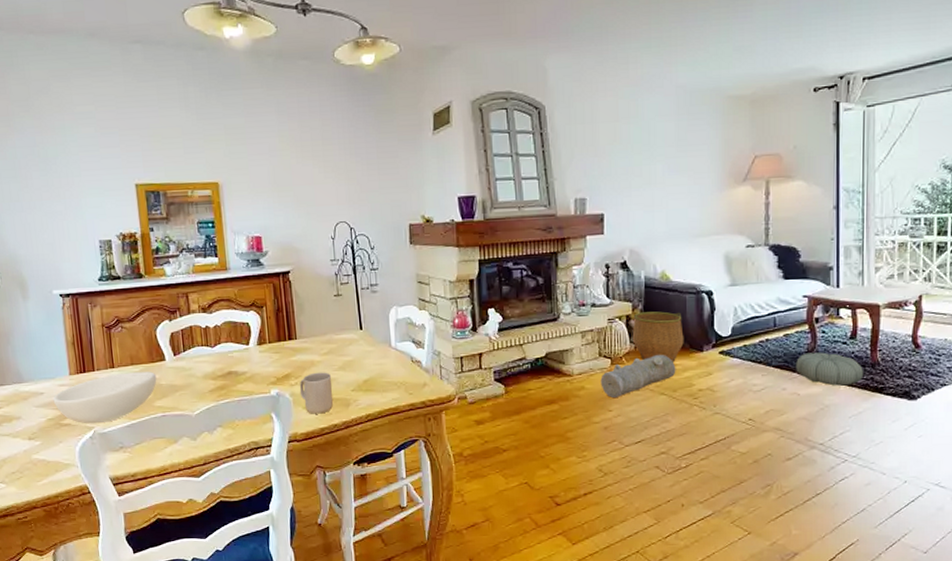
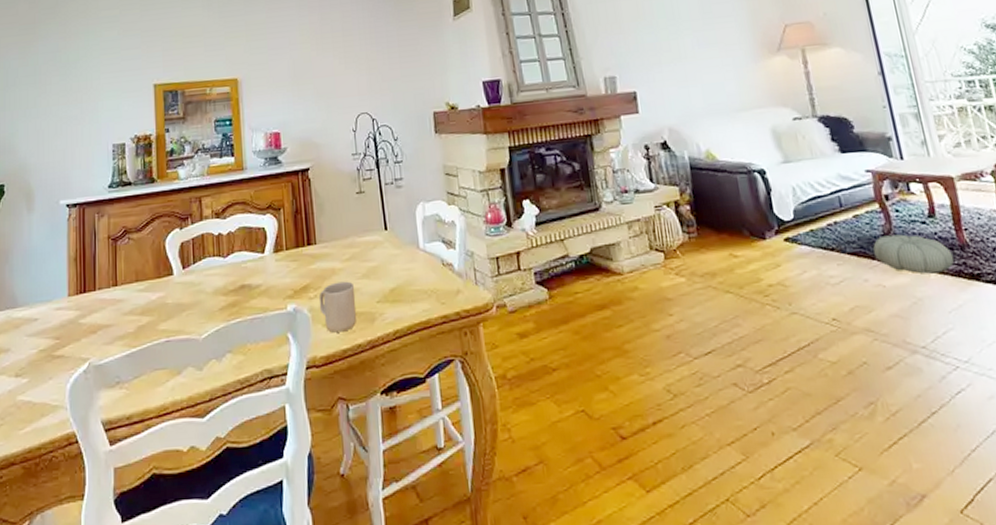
bowl: present [53,372,157,424] -> none [47,289,163,355]
decorative log: present [600,354,676,397] -> none [655,244,739,299]
basket: present [632,311,684,362] -> none [683,195,743,254]

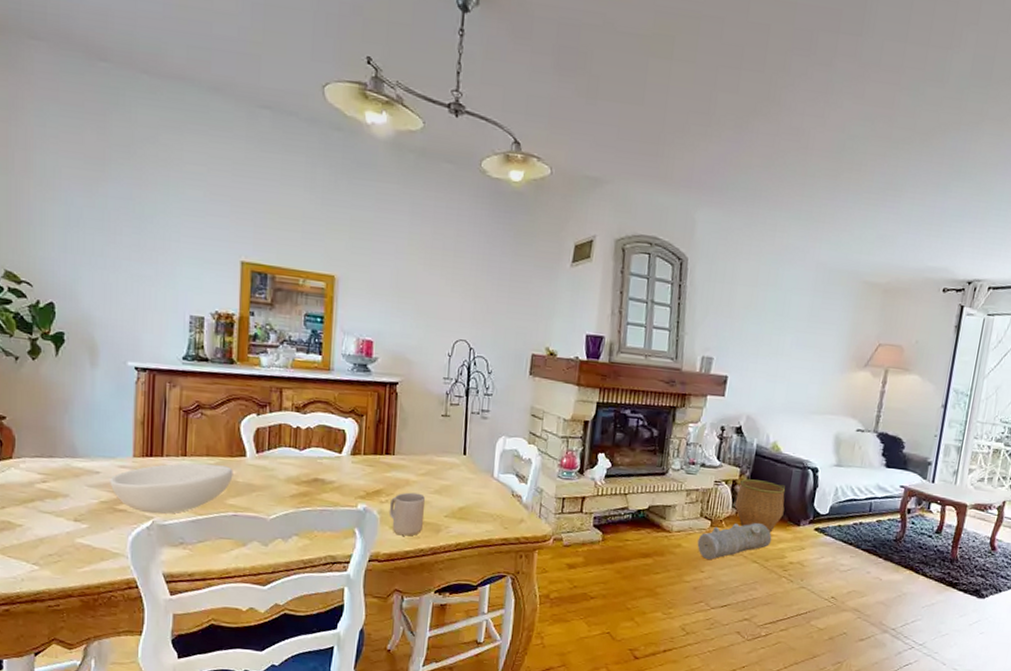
bowl: none [47,289,163,355] -> present [110,463,234,515]
decorative log: none [655,244,739,299] -> present [697,522,772,560]
basket: none [683,195,743,254] -> present [734,479,786,533]
pouf: present [873,234,954,274] -> none [882,540,943,577]

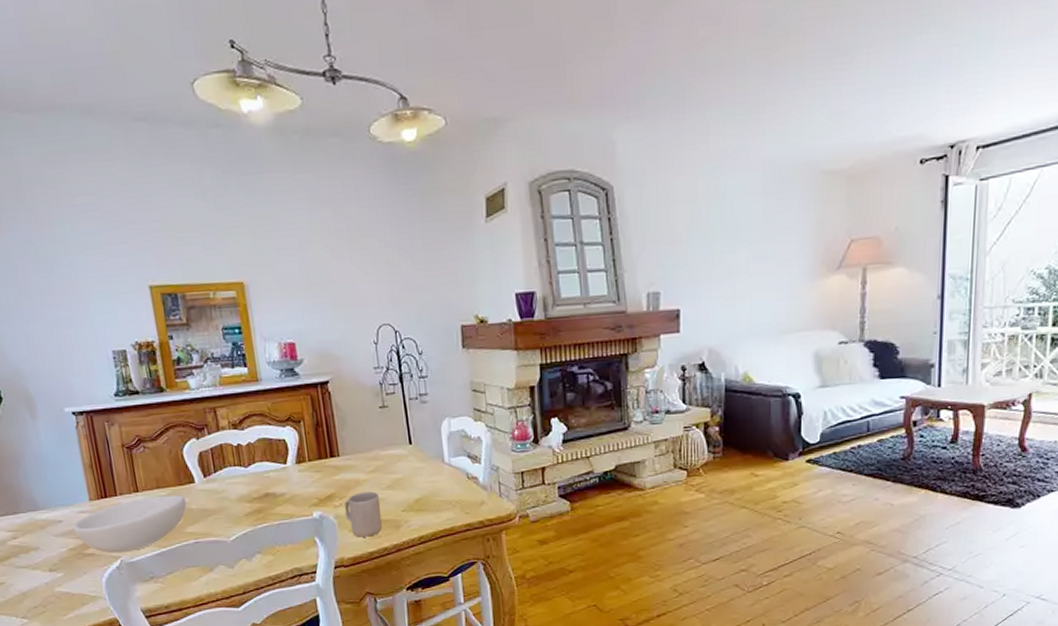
decorative log: present [697,522,772,560] -> none [675,464,759,512]
basket: present [734,479,786,533] -> none [710,417,768,473]

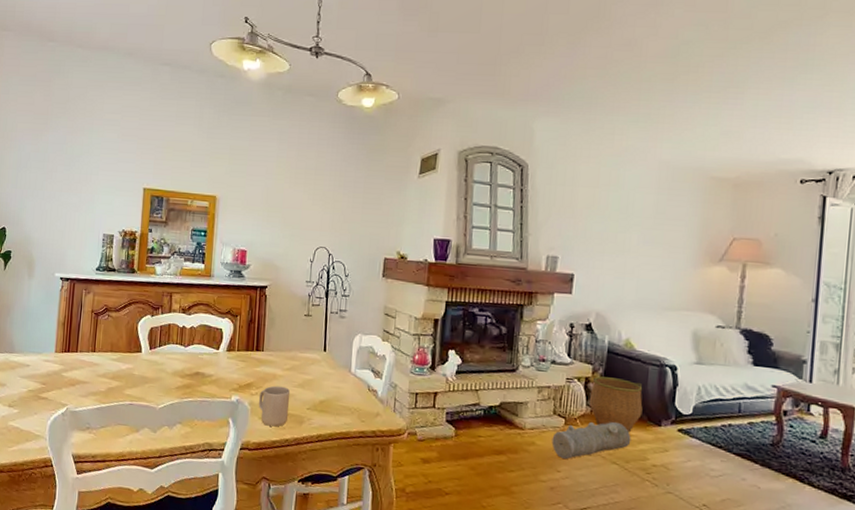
bowl: present [73,495,187,554] -> none [36,358,131,402]
decorative log: none [675,464,759,512] -> present [551,421,631,459]
basket: none [710,417,768,473] -> present [589,376,643,433]

